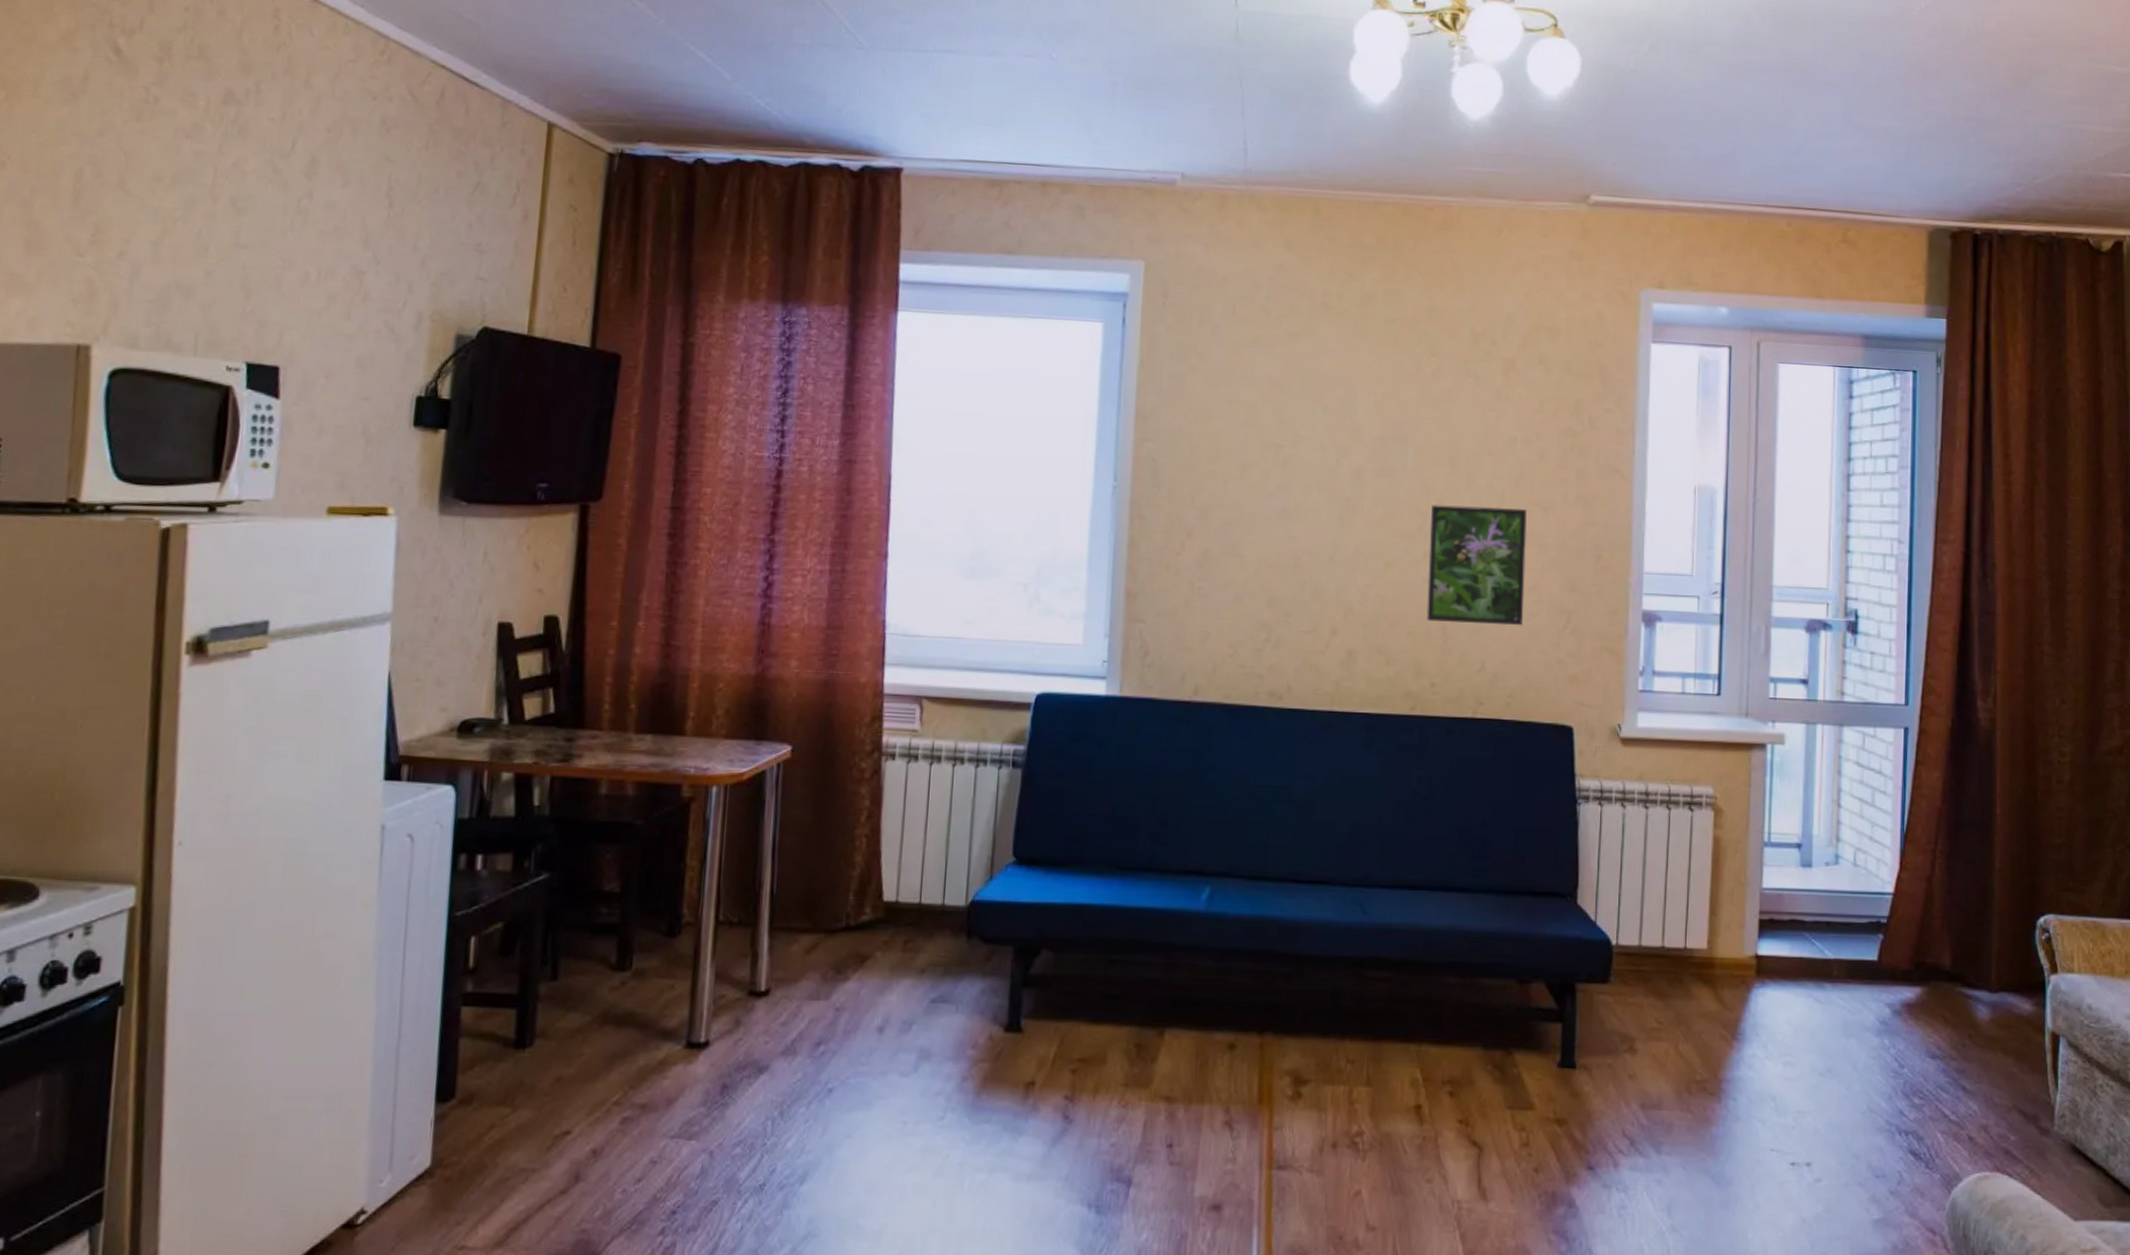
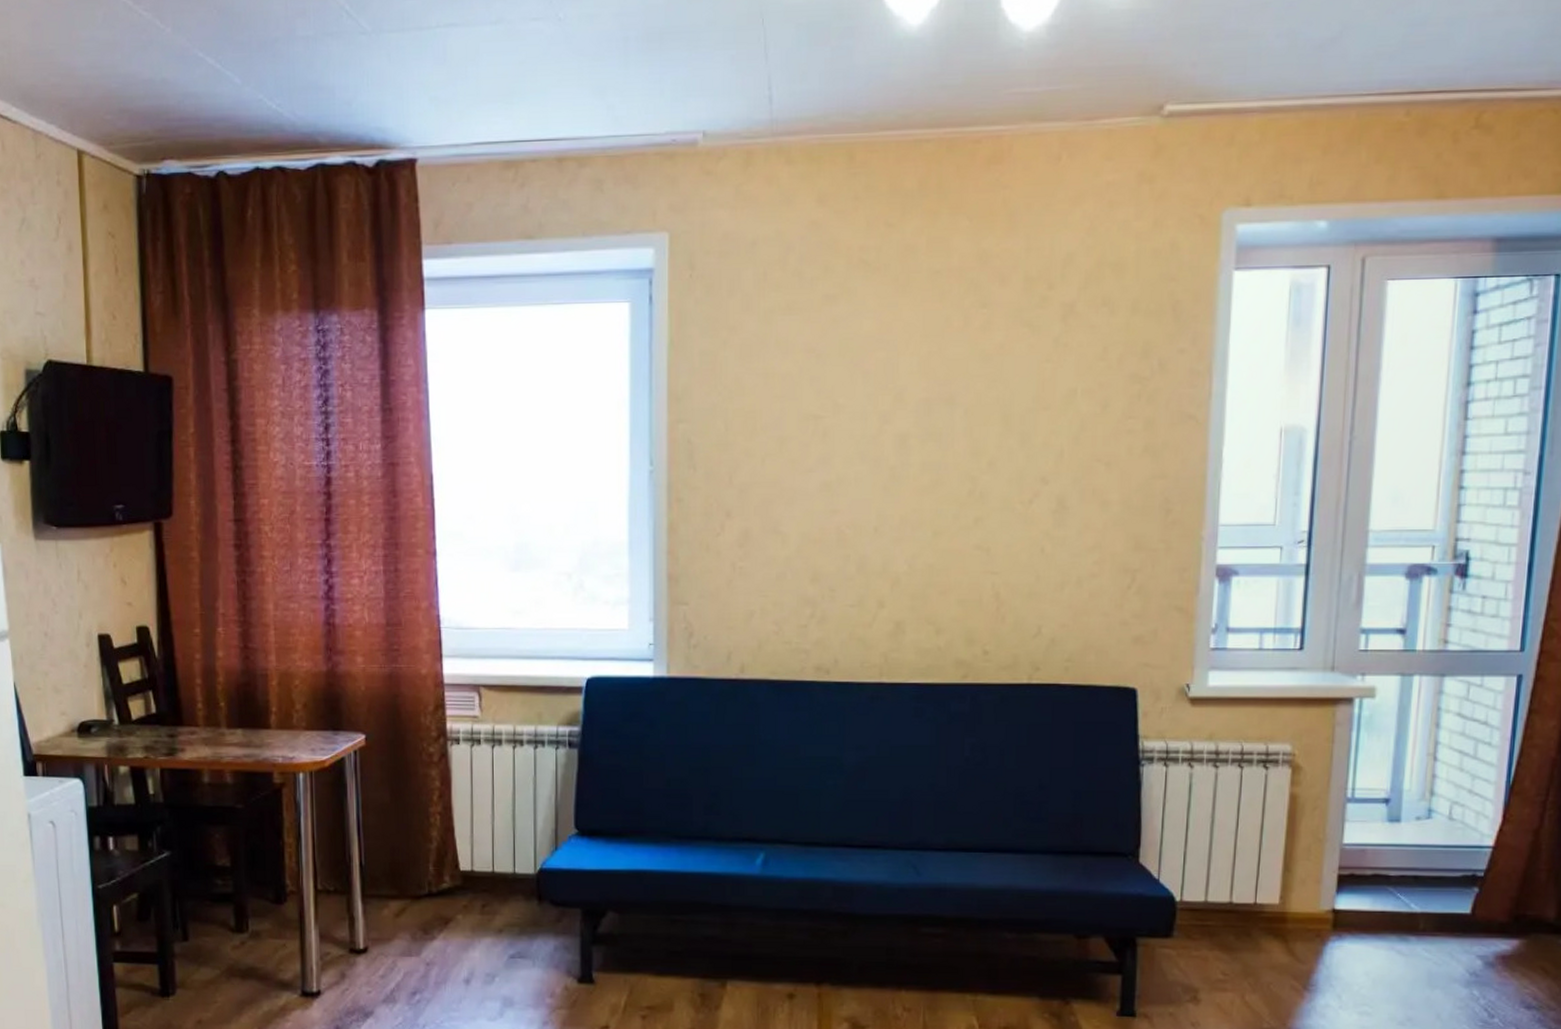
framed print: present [1426,504,1527,626] -> none [978,465,1088,589]

